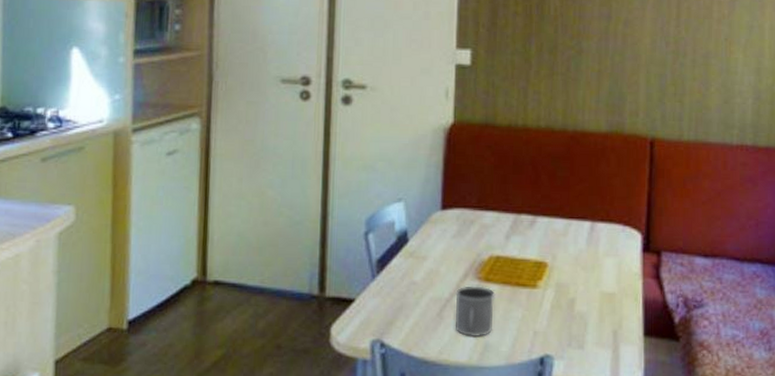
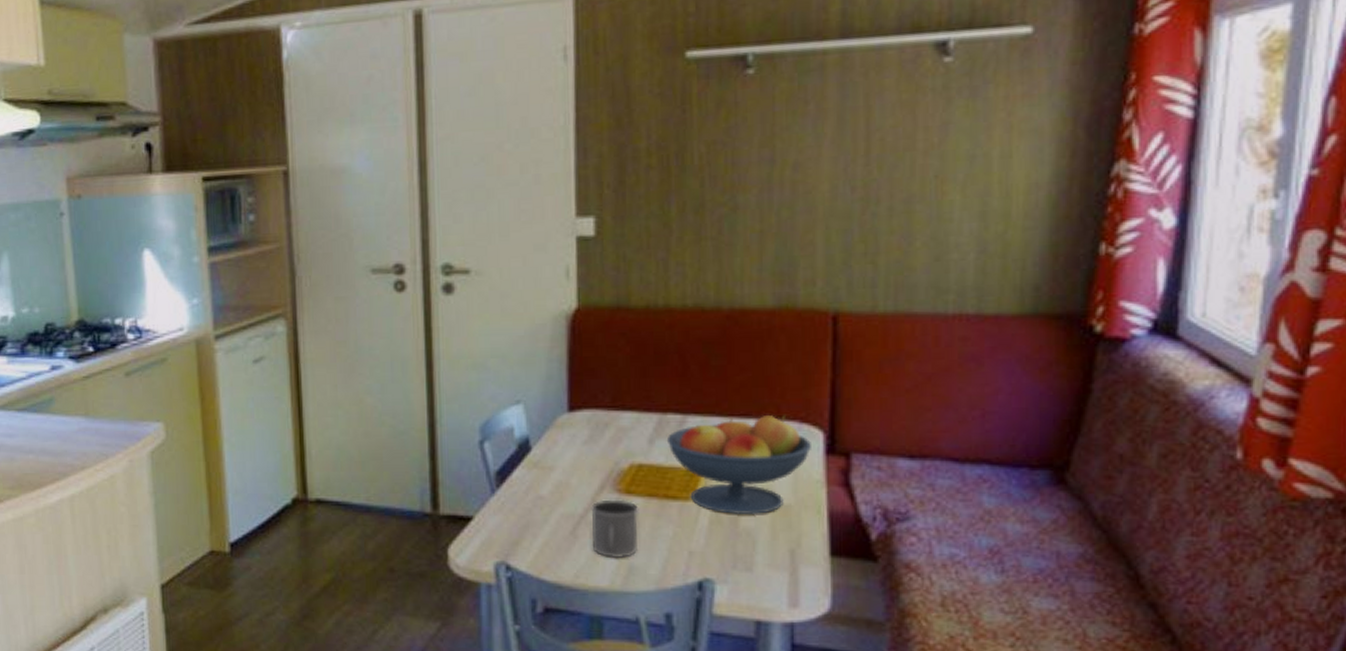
fruit bowl: none [520,218,632,300] -> present [666,415,811,514]

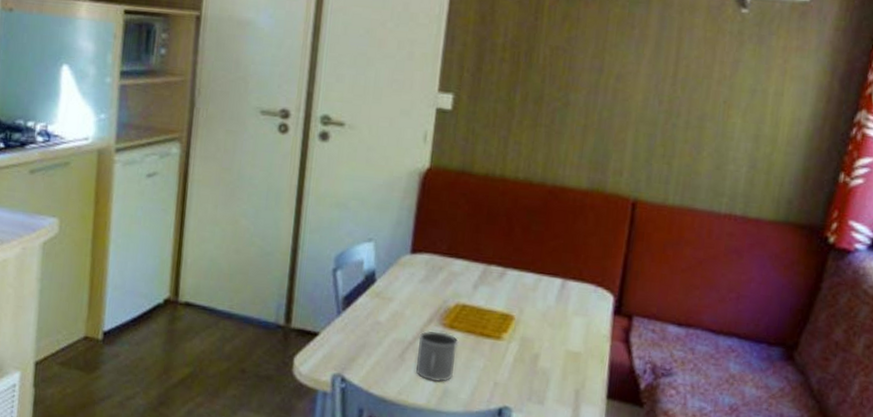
fruit bowl: present [666,415,811,514] -> none [488,274,603,358]

